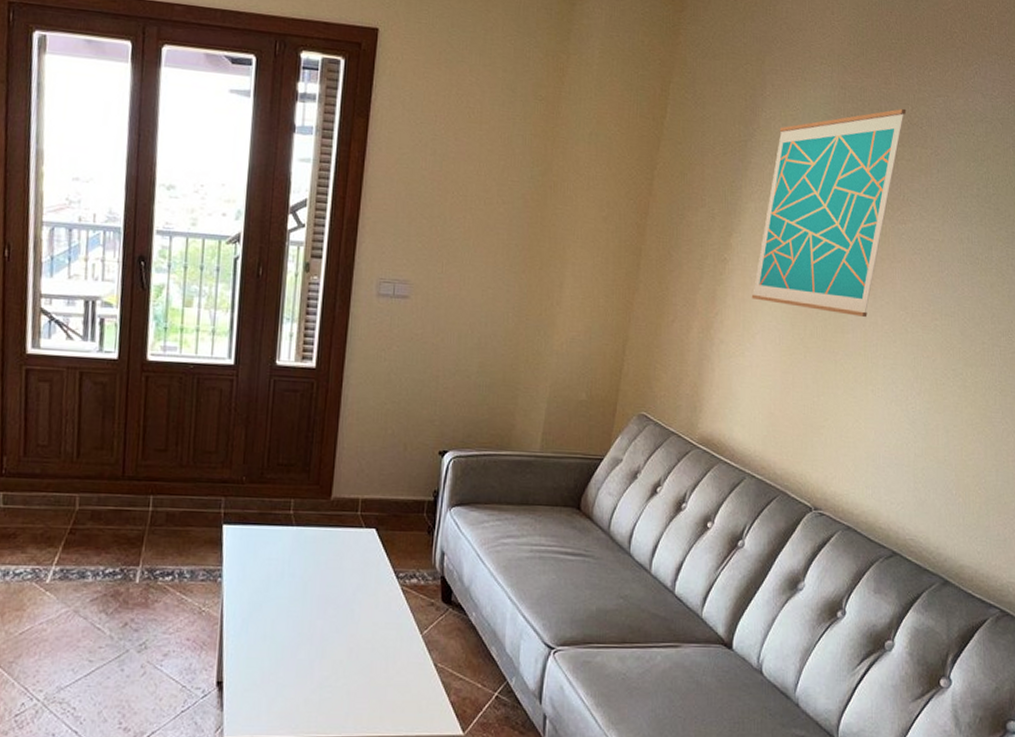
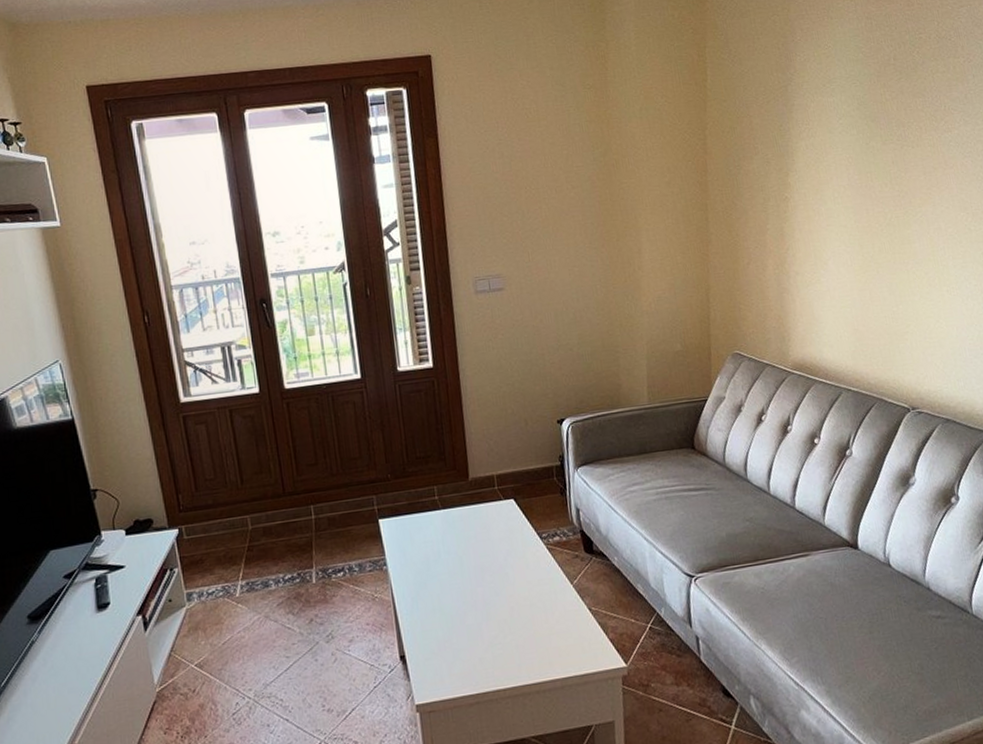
wall art: present [751,108,907,317] -> none [815,25,934,229]

